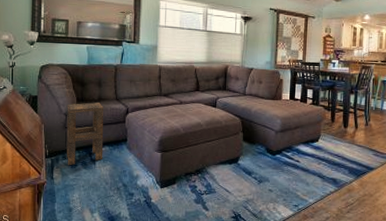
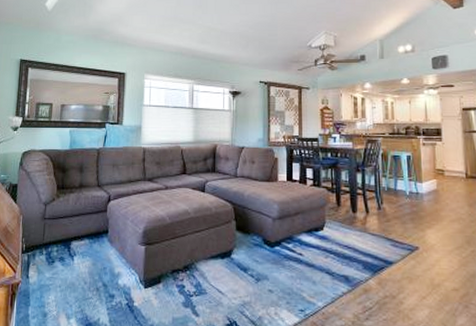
side table: present [66,102,104,166] -> none [43,190,85,262]

